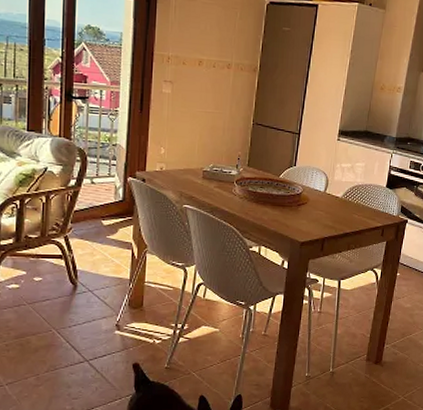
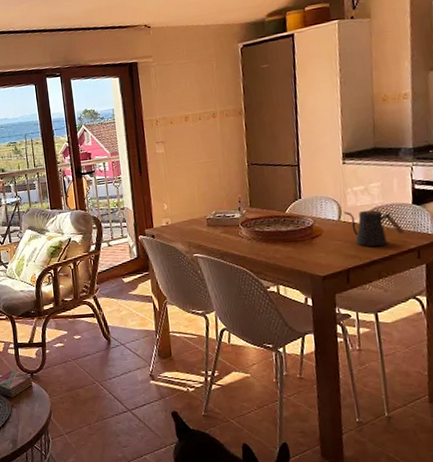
kettle: none [330,185,376,221] -> present [344,210,405,247]

